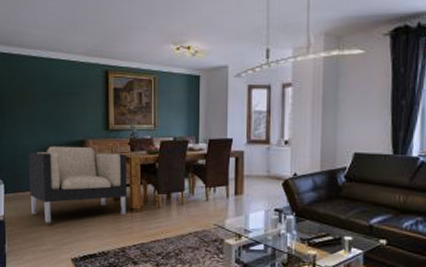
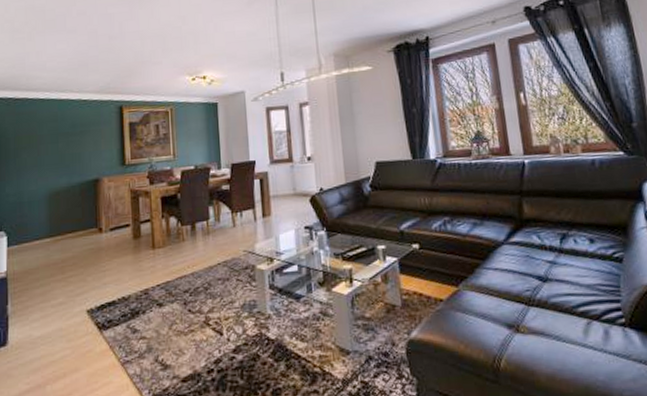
armchair: present [28,146,127,223] -> none [35,185,148,273]

